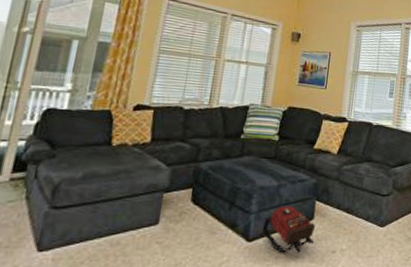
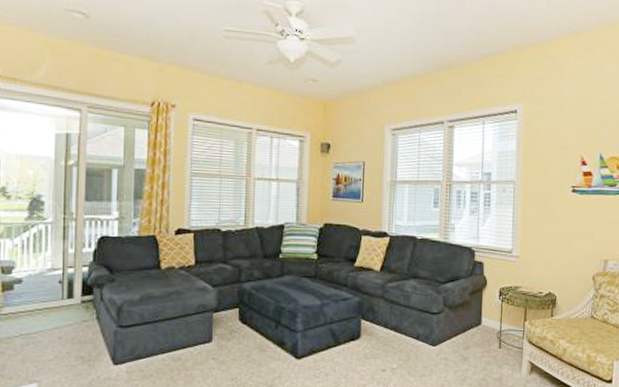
backpack: present [261,206,316,253] -> none [309,325,363,371]

